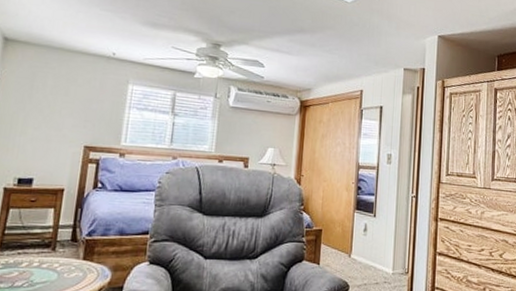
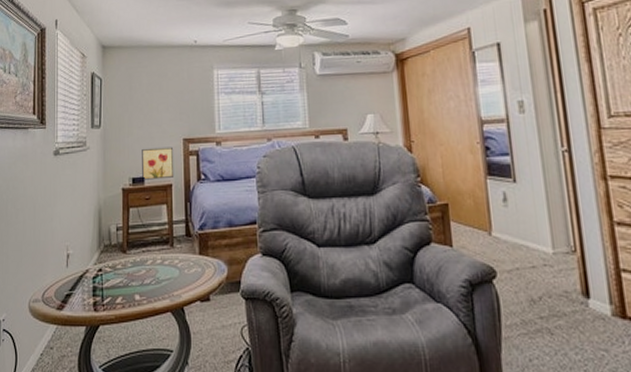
wall art: none [30,150,72,183] -> present [142,146,175,180]

